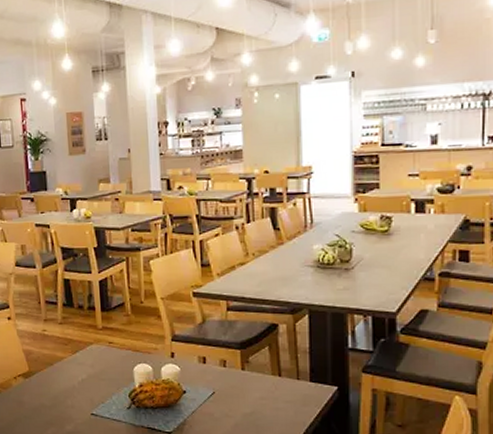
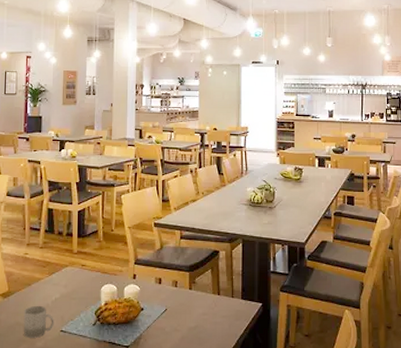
cup: none [48,386,83,421] -> present [23,305,54,338]

